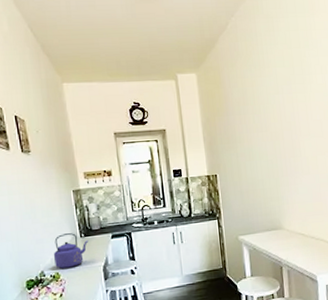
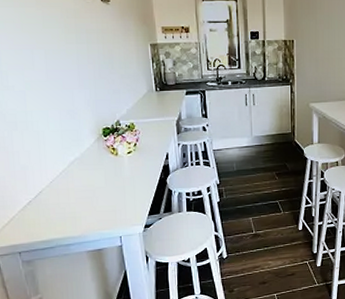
kettle: present [53,233,89,269] -> none [129,86,164,119]

